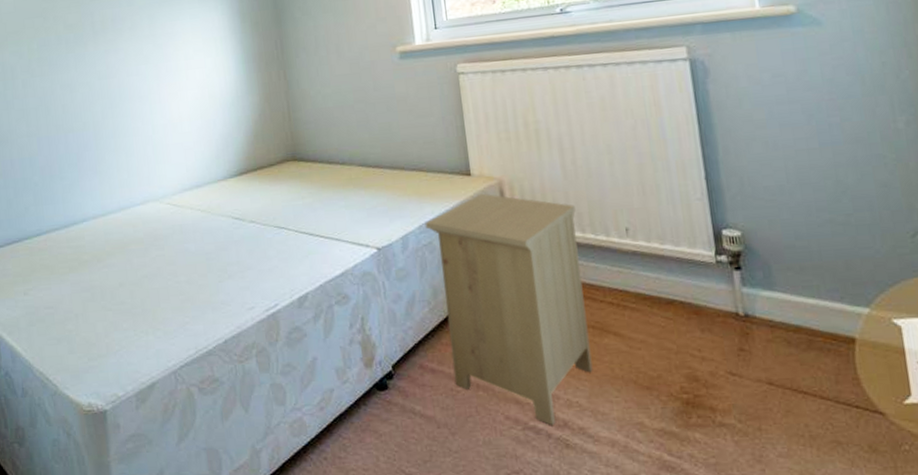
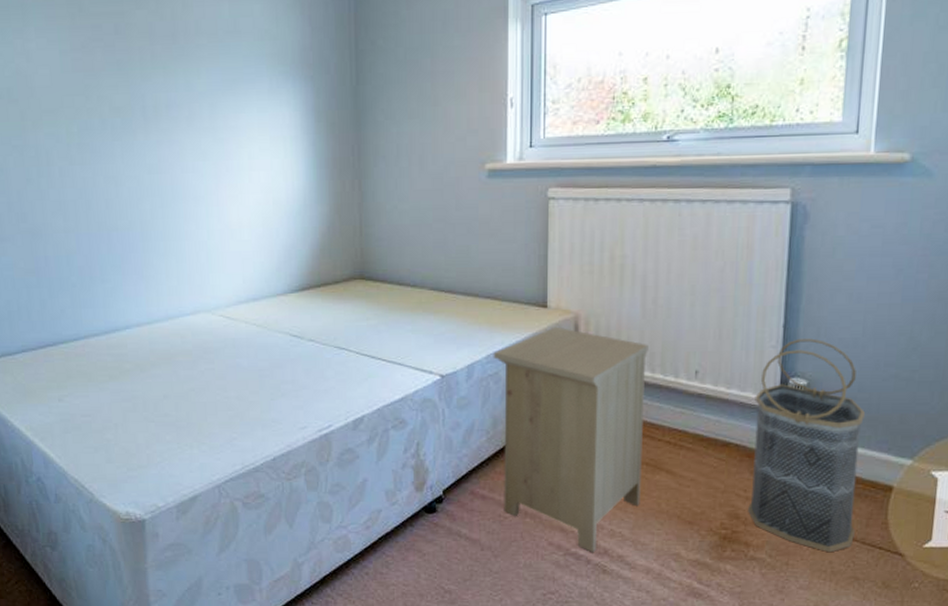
basket: none [690,188,826,415] -> present [748,338,865,553]

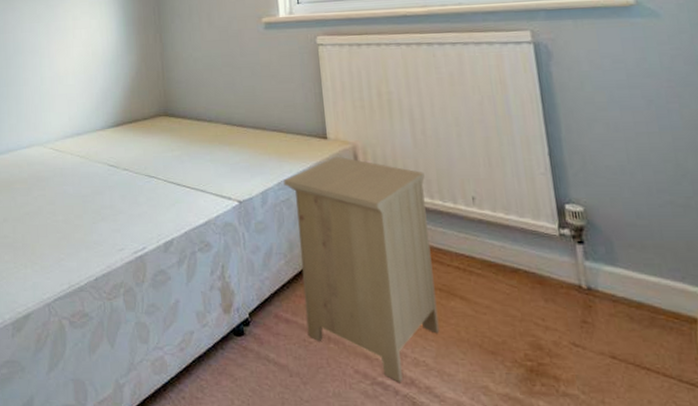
basket: present [748,338,865,553] -> none [534,166,669,391]

